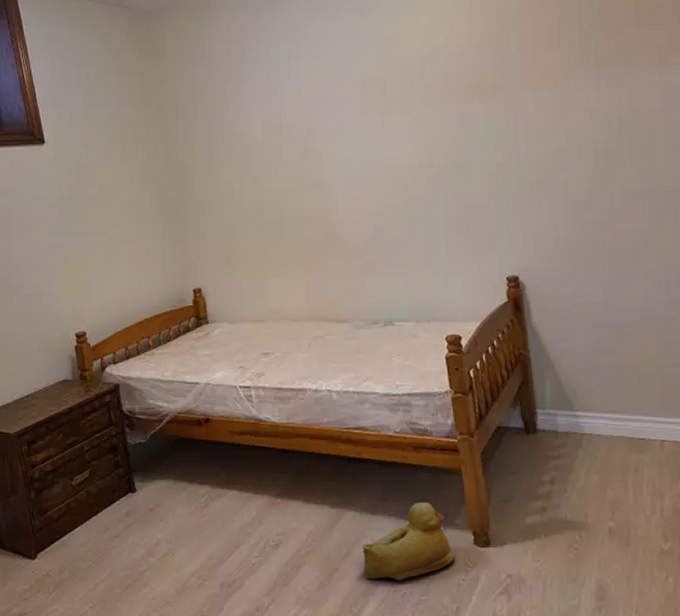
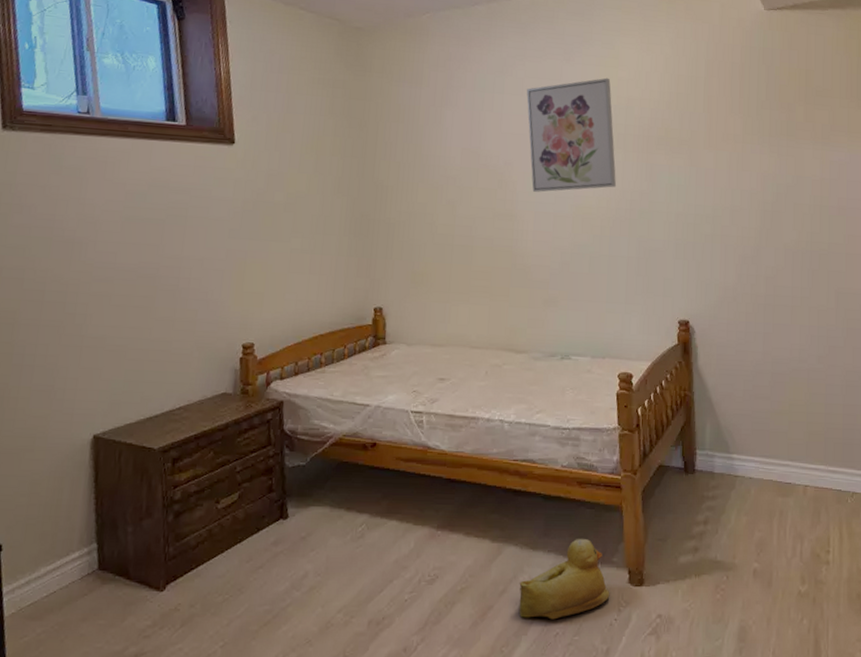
wall art: none [323,27,428,158] -> present [526,77,617,192]

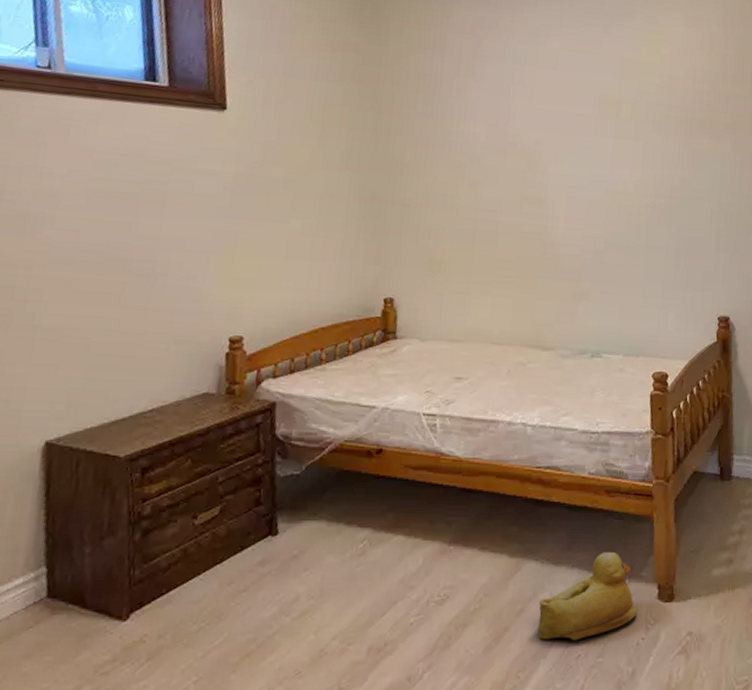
wall art: present [526,77,617,192] -> none [561,53,657,175]

